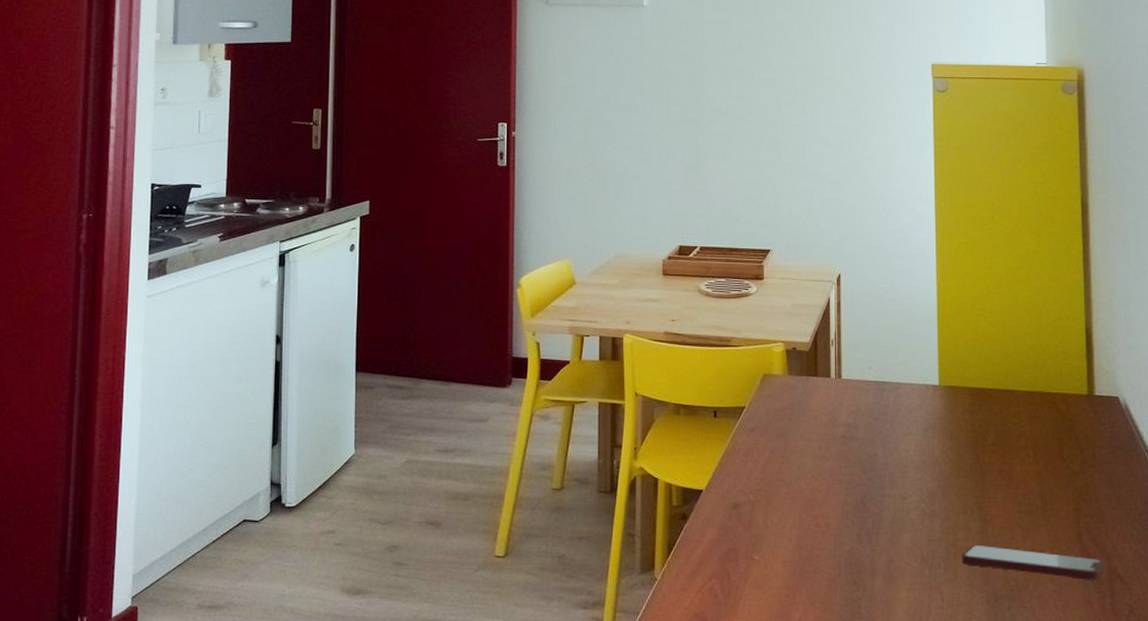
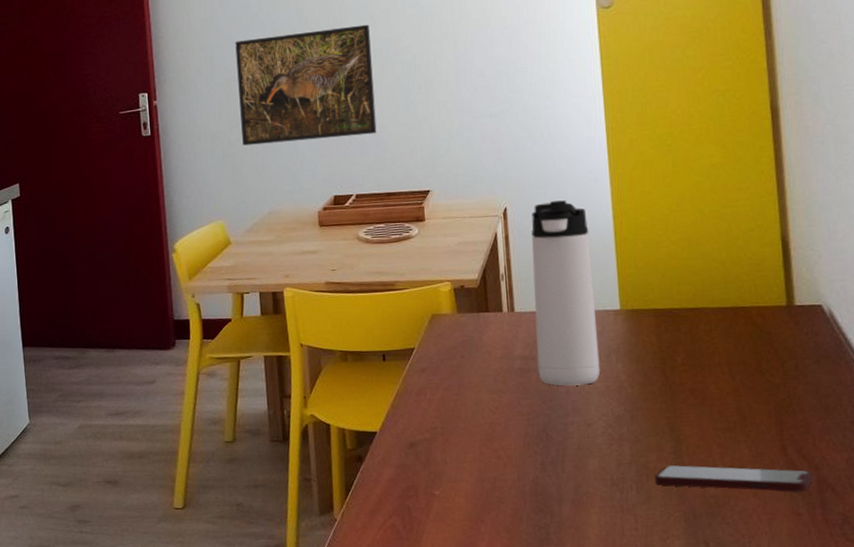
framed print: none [596,80,725,188] -> present [235,24,377,146]
thermos bottle: none [859,272,918,458] -> present [531,200,601,386]

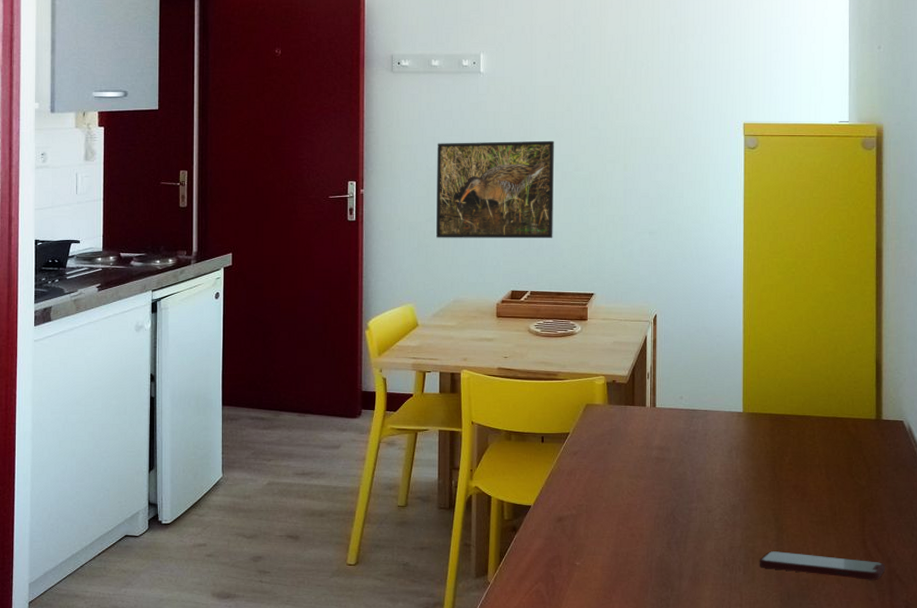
thermos bottle: present [531,200,601,386] -> none [671,312,723,476]

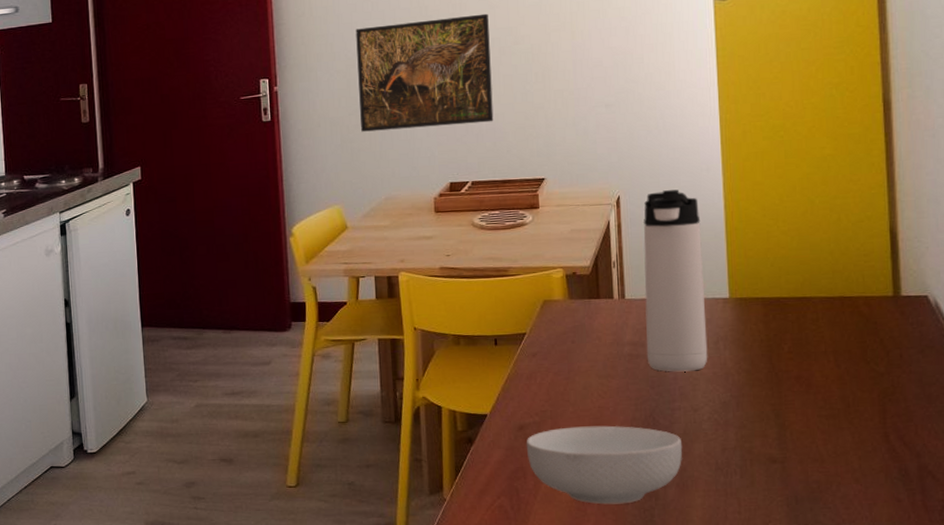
cereal bowl: none [563,521,697,593] -> present [526,425,683,505]
thermos bottle: none [671,312,723,476] -> present [643,190,708,372]
smartphone: present [759,551,886,580] -> none [758,451,915,479]

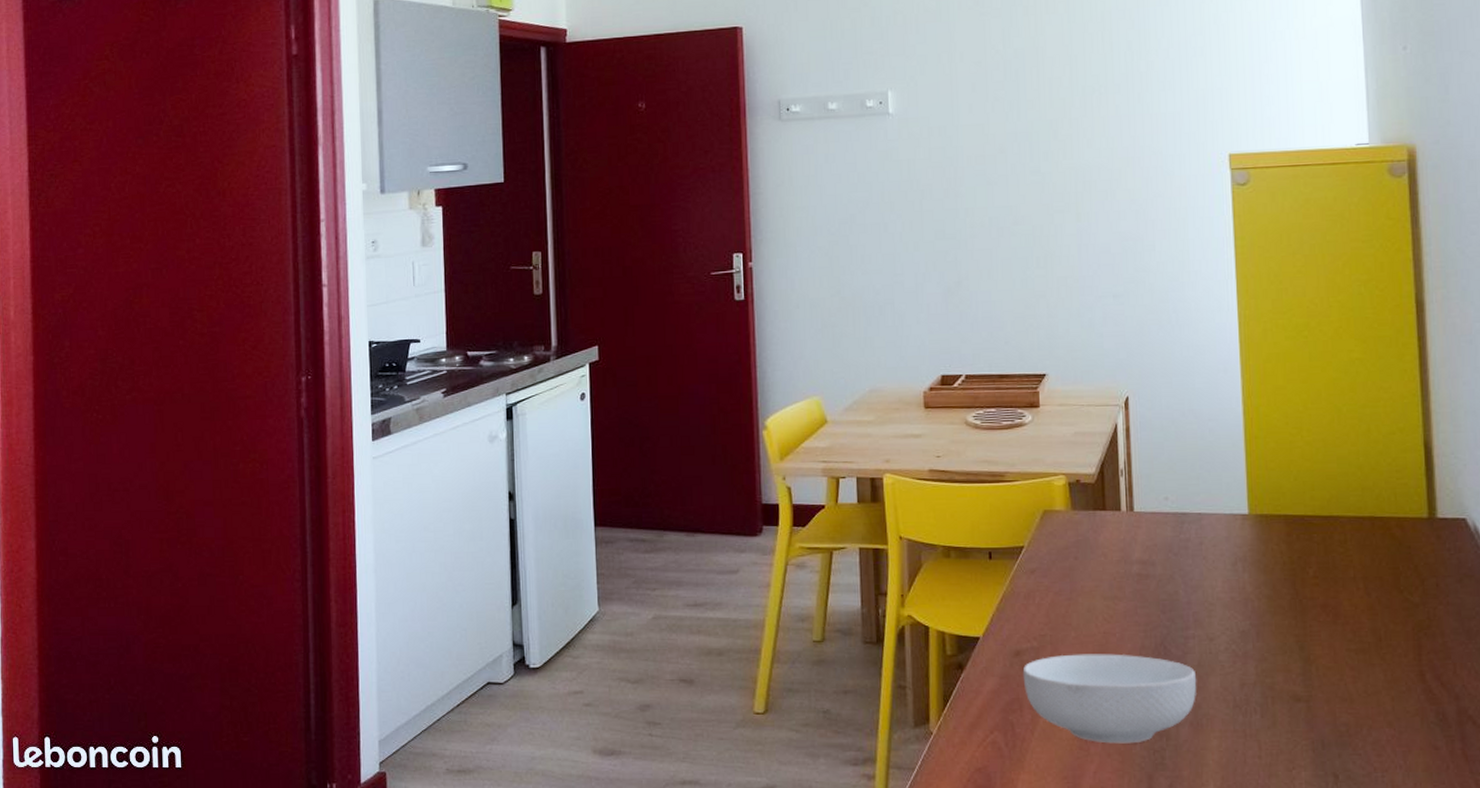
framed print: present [355,13,494,132] -> none [840,190,991,316]
thermos bottle: present [643,190,708,372] -> none [1154,392,1225,596]

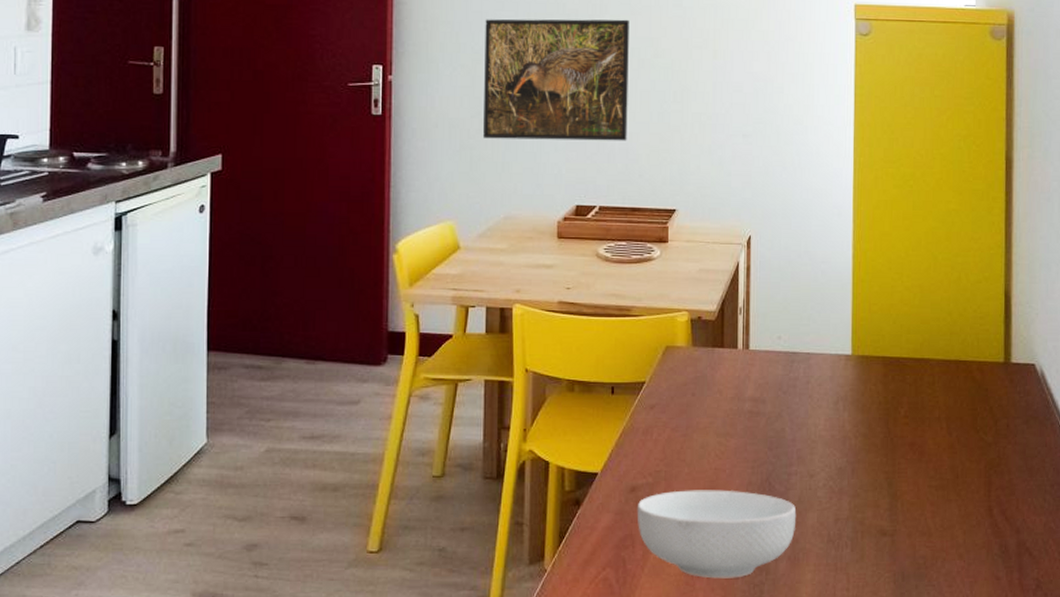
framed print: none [840,190,991,316] -> present [483,19,629,141]

